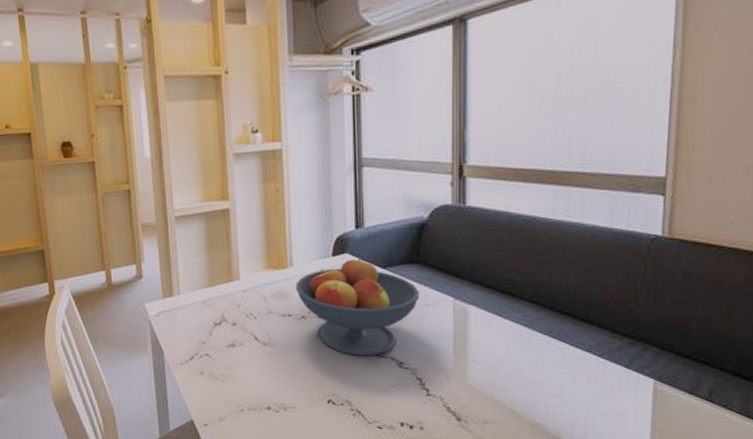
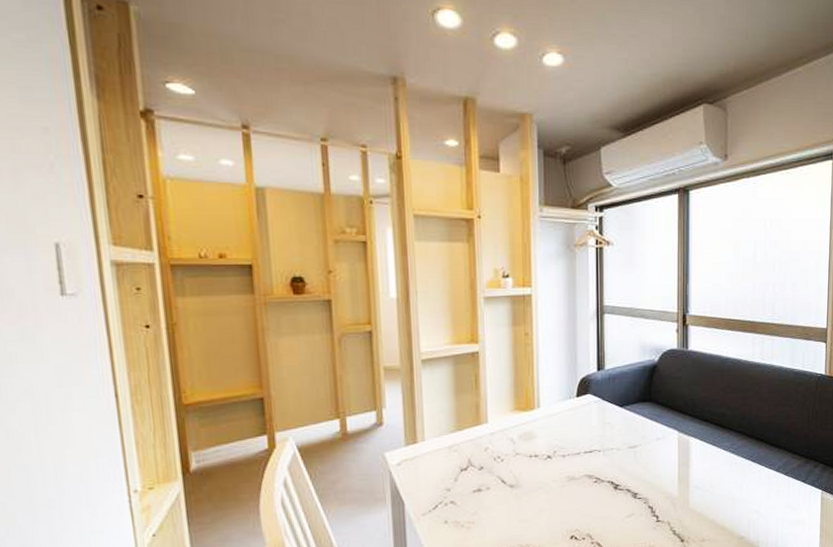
fruit bowl: present [295,256,420,356] -> none [542,396,651,491]

